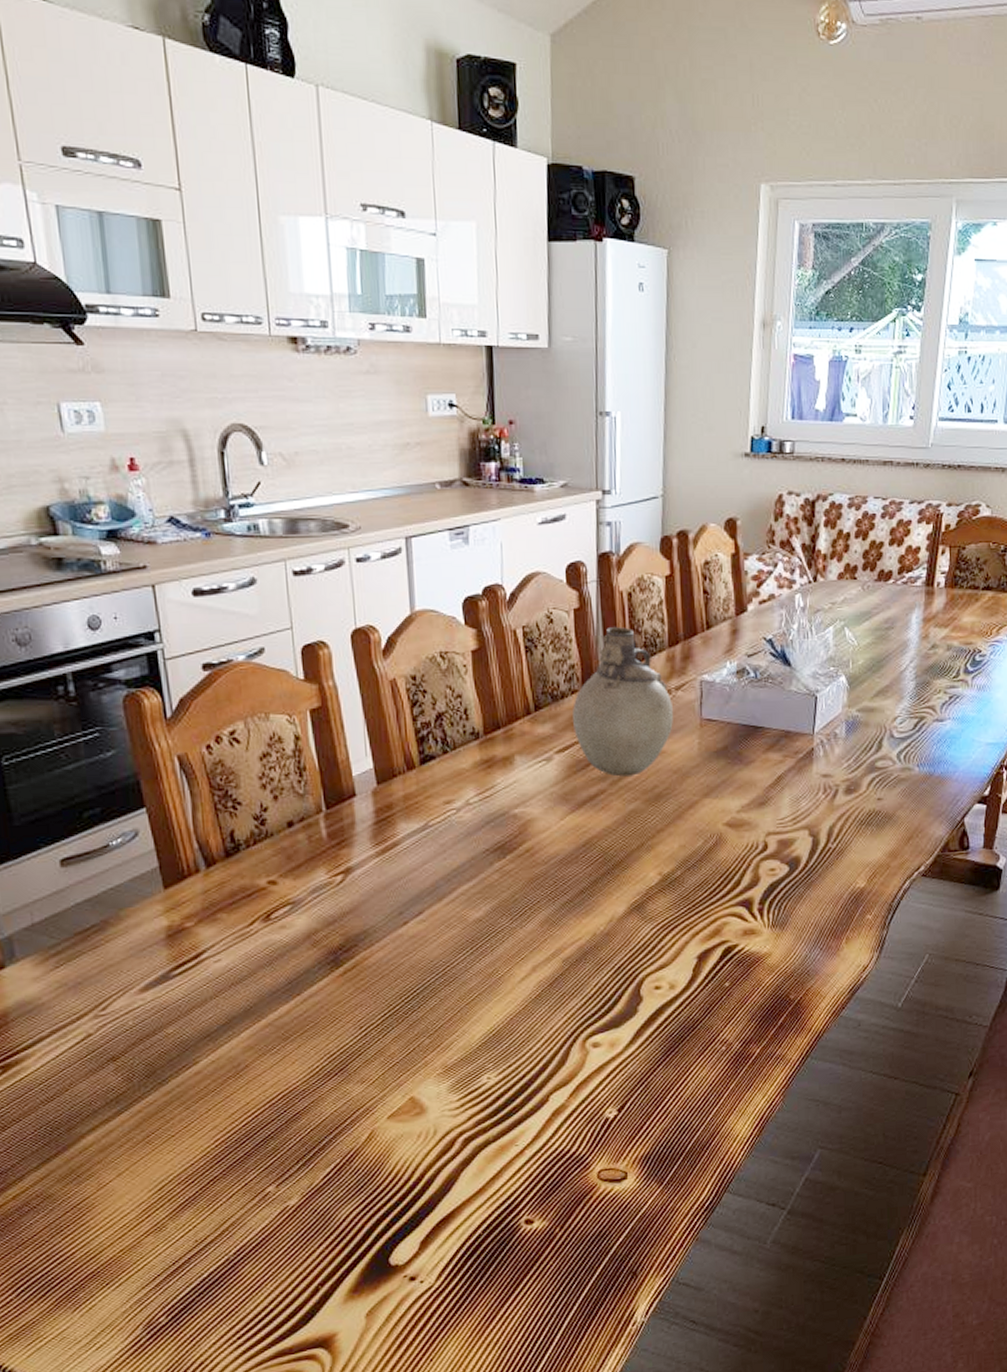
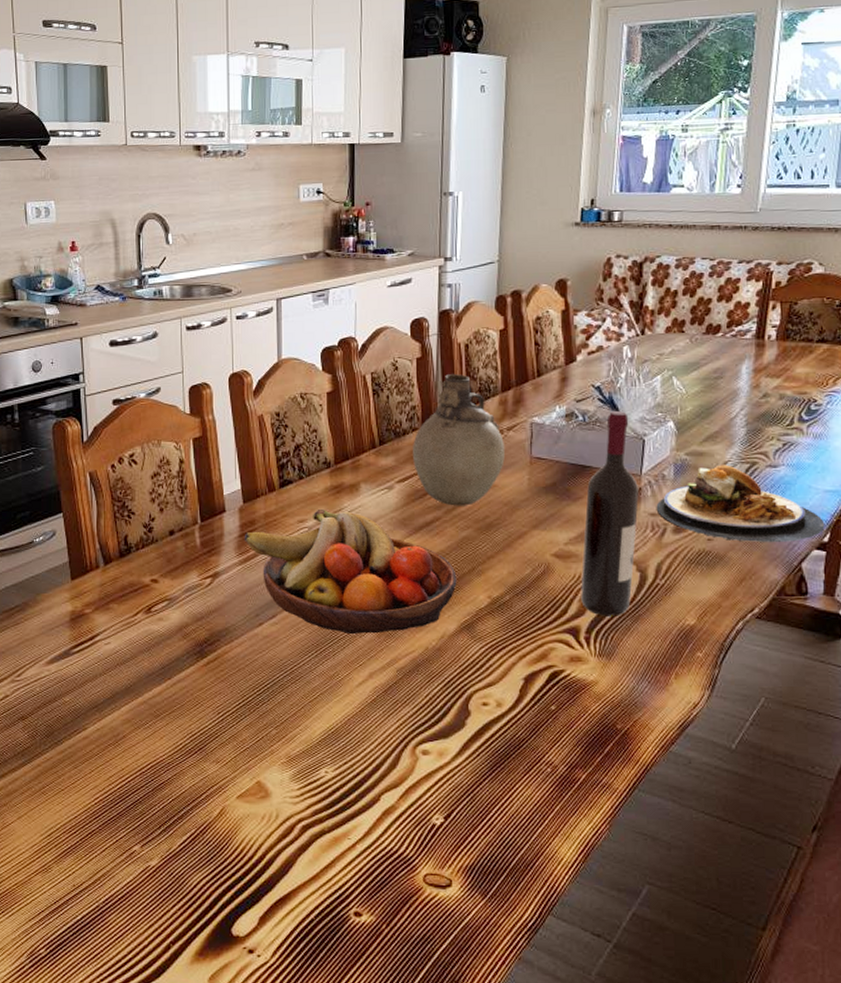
fruit bowl: none [380,787,625,926] -> present [244,510,457,634]
wine bottle: none [753,666,811,885] -> present [581,411,639,616]
plate: none [828,720,986,799] -> present [656,465,825,542]

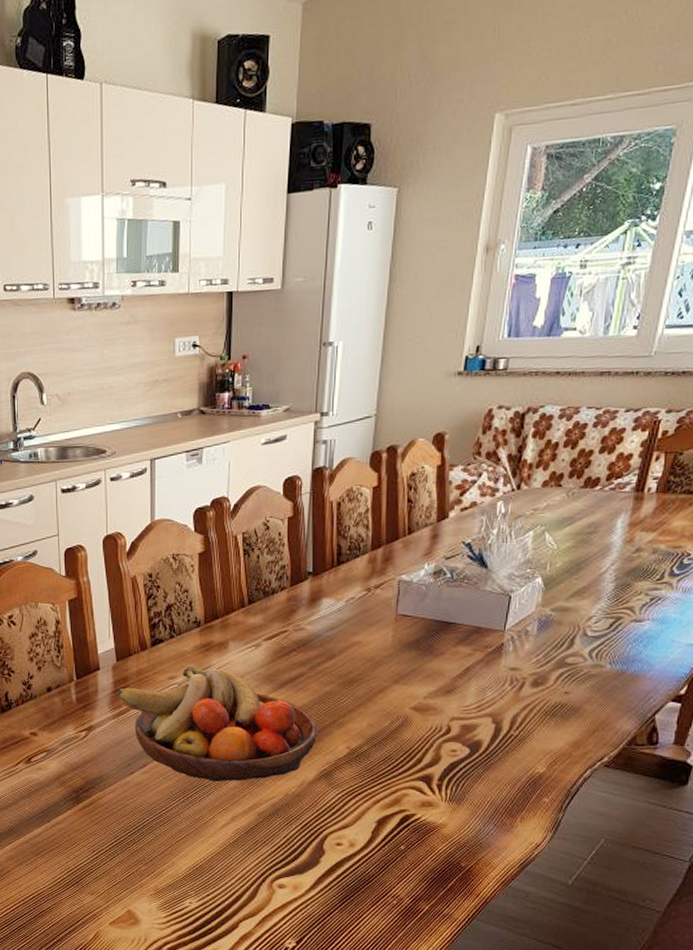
vase: present [413,374,505,506] -> none [281,533,371,663]
wine bottle: present [581,411,639,616] -> none [436,568,501,765]
plate: present [656,465,825,542] -> none [516,620,684,695]

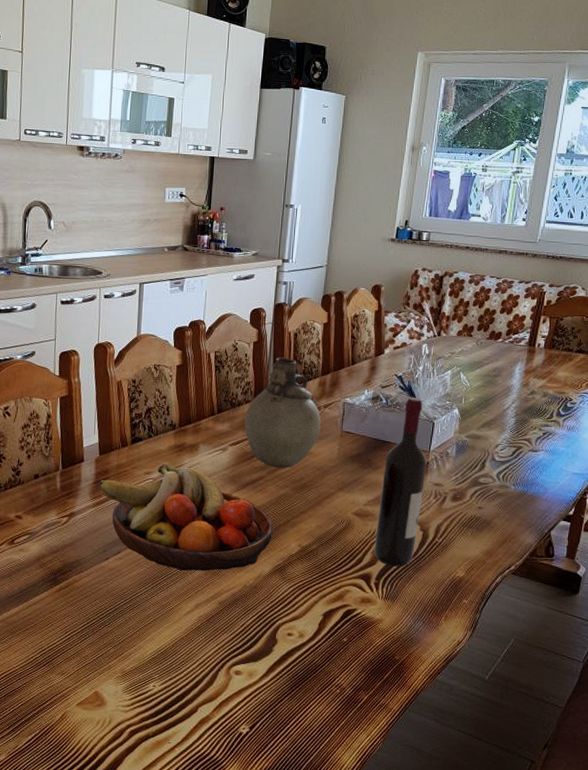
vase: none [281,533,371,663] -> present [245,357,321,469]
wine bottle: none [436,568,501,765] -> present [374,397,426,567]

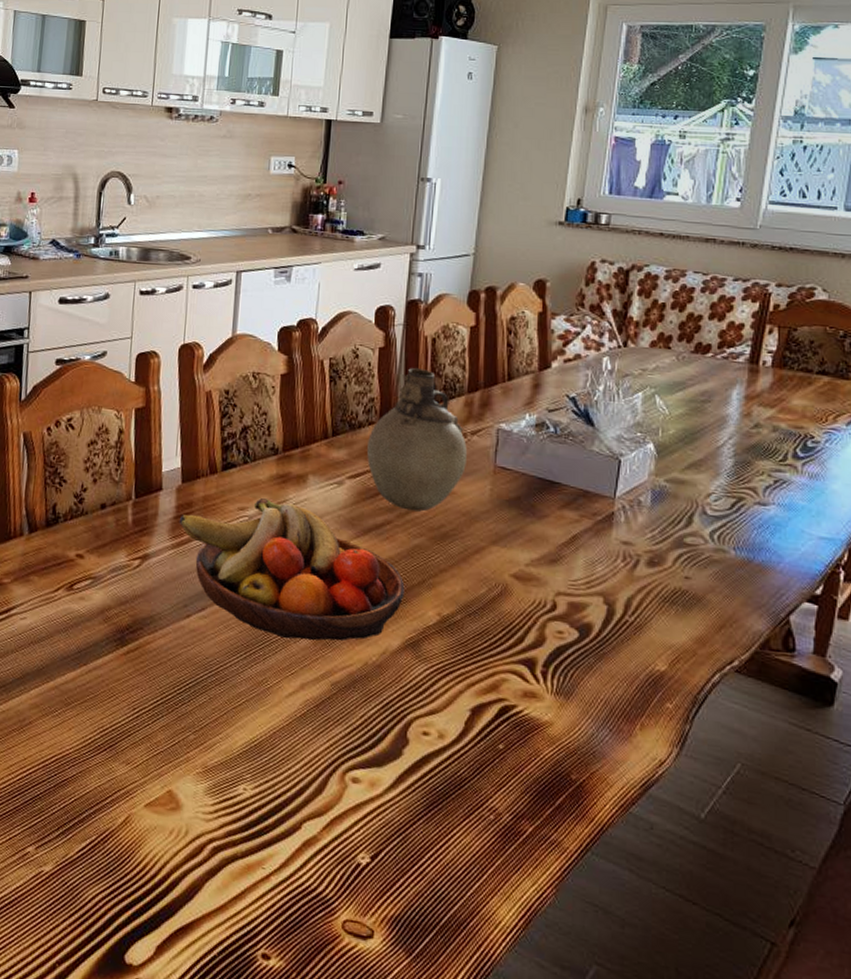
wine bottle: present [374,397,426,567] -> none [540,426,611,652]

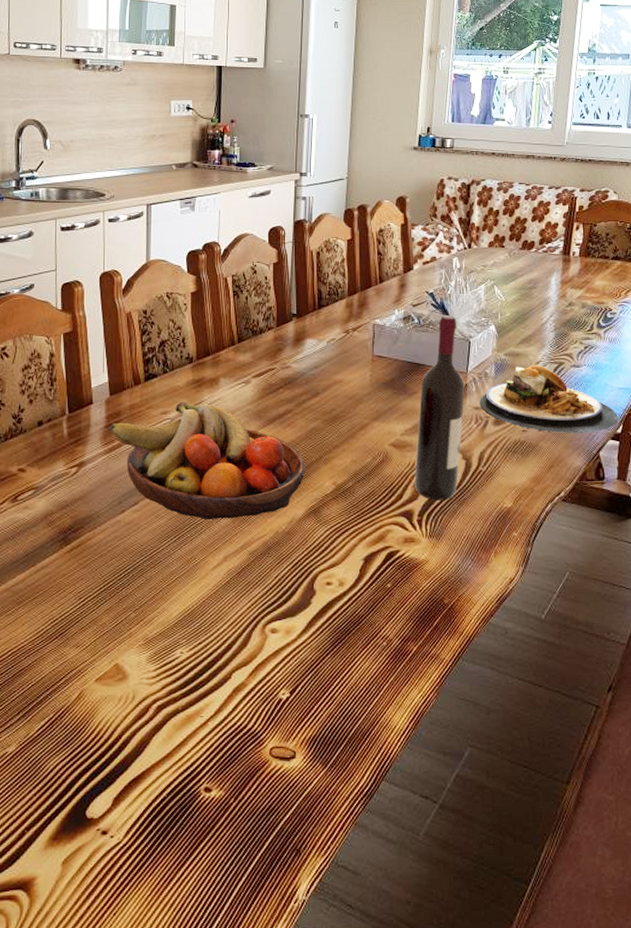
vase: present [367,368,467,512] -> none [268,279,350,400]
wine bottle: none [540,426,611,652] -> present [414,316,465,500]
plate: none [629,496,818,591] -> present [479,364,619,433]

